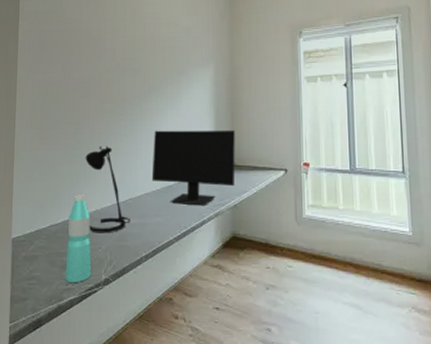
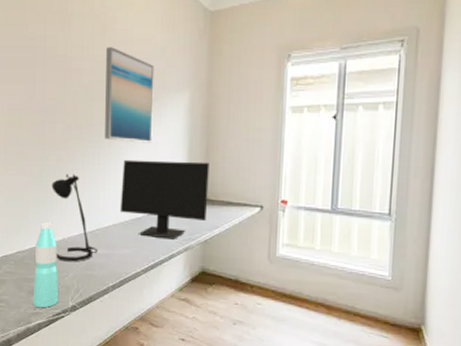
wall art: none [136,29,181,114] -> present [105,47,154,143]

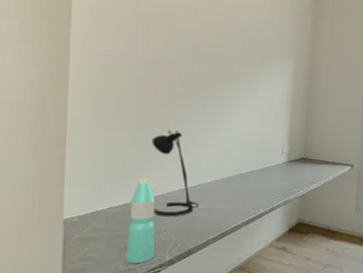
wall art: present [105,47,154,143] -> none [211,11,262,106]
computer monitor: present [119,159,209,240] -> none [223,119,309,194]

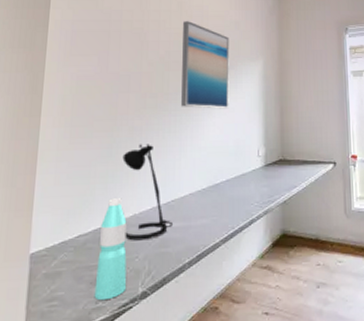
wall art: none [211,11,262,106] -> present [181,21,229,109]

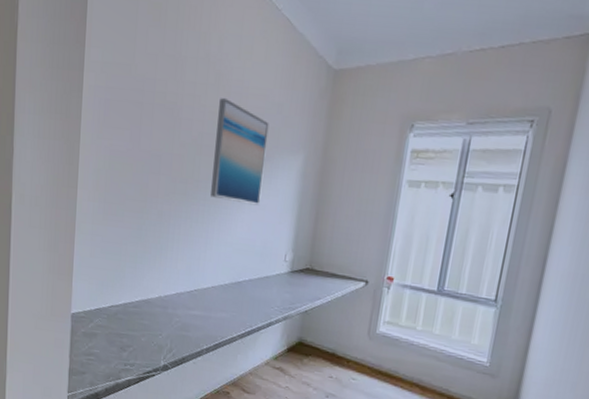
water bottle: present [94,198,127,301] -> none [123,278,153,365]
desk lamp: present [122,144,173,241] -> none [150,230,194,322]

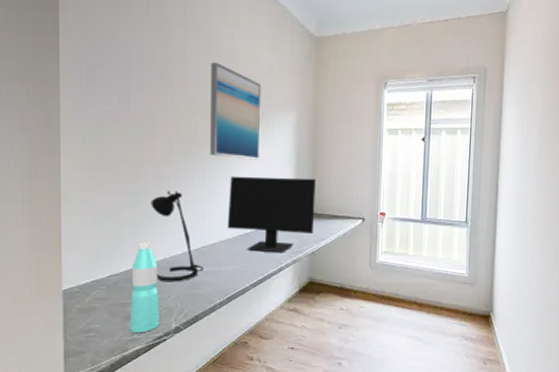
water bottle: none [123,278,153,365] -> present [129,242,161,334]
desk lamp: none [150,230,194,322] -> present [151,191,203,282]
computer monitor: none [220,220,318,307] -> present [227,176,316,253]

